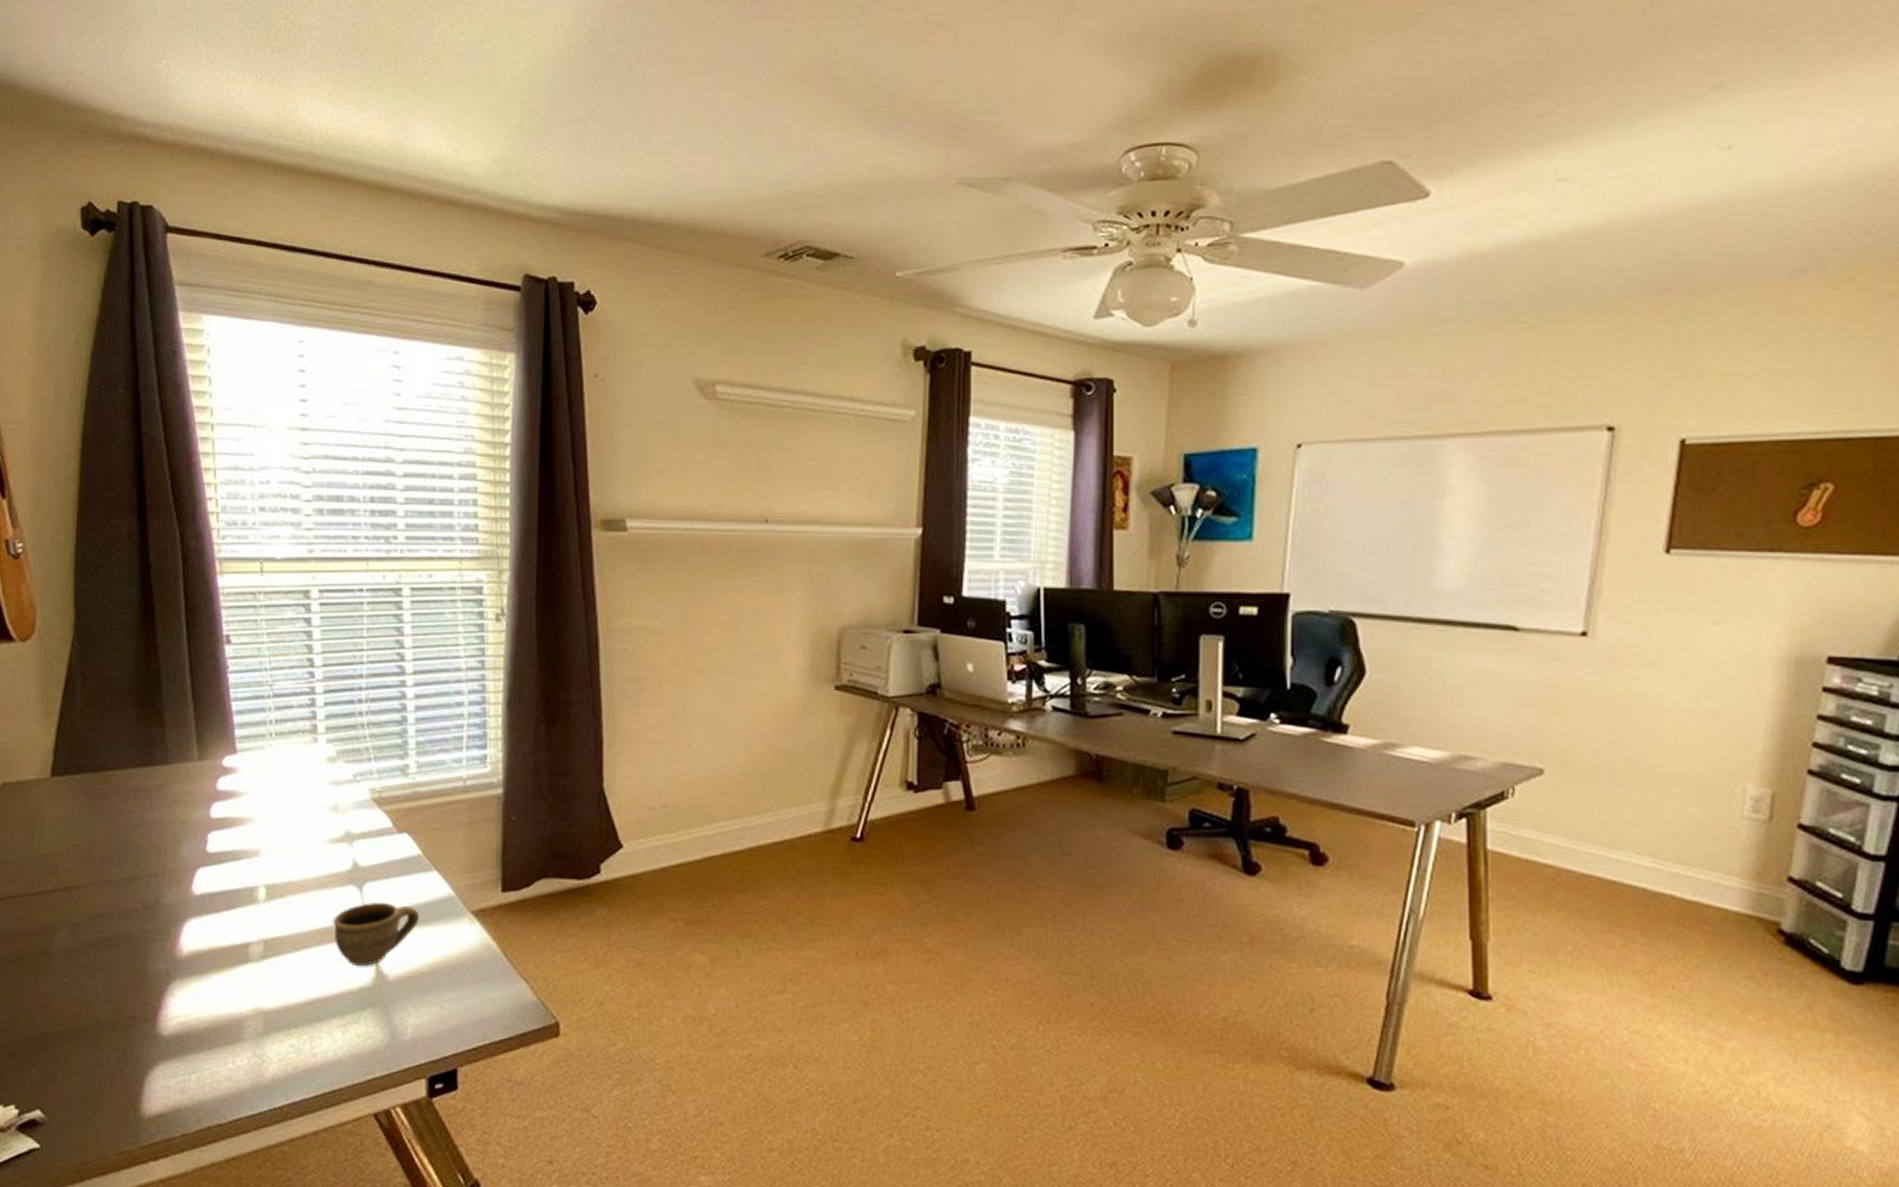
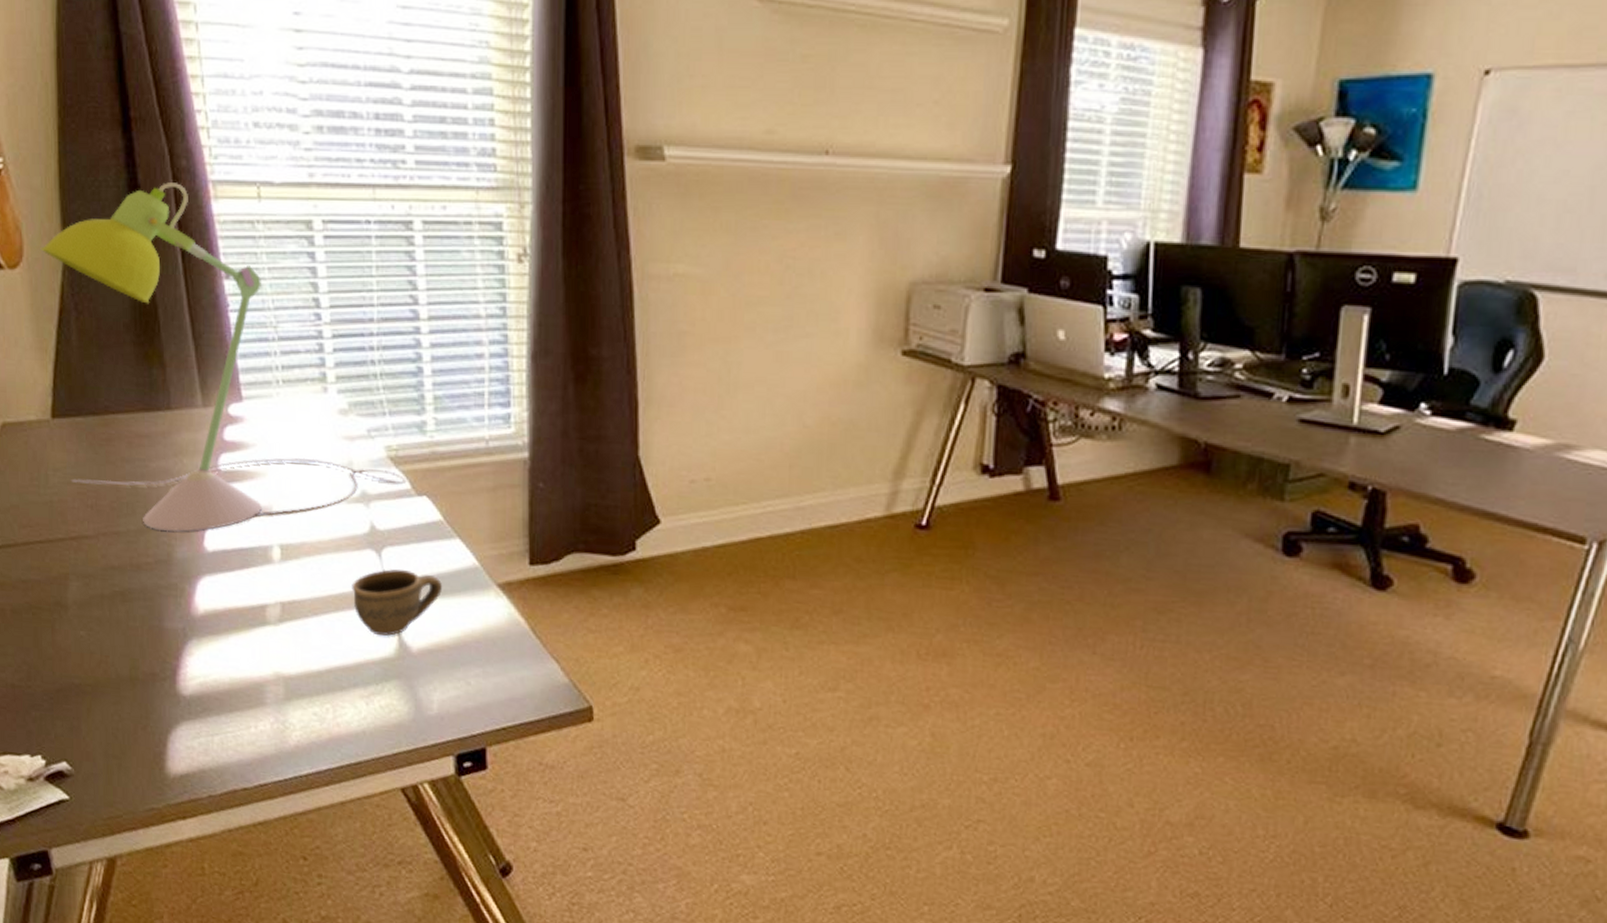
desk lamp: none [52,561,389,878] -> present [40,182,407,532]

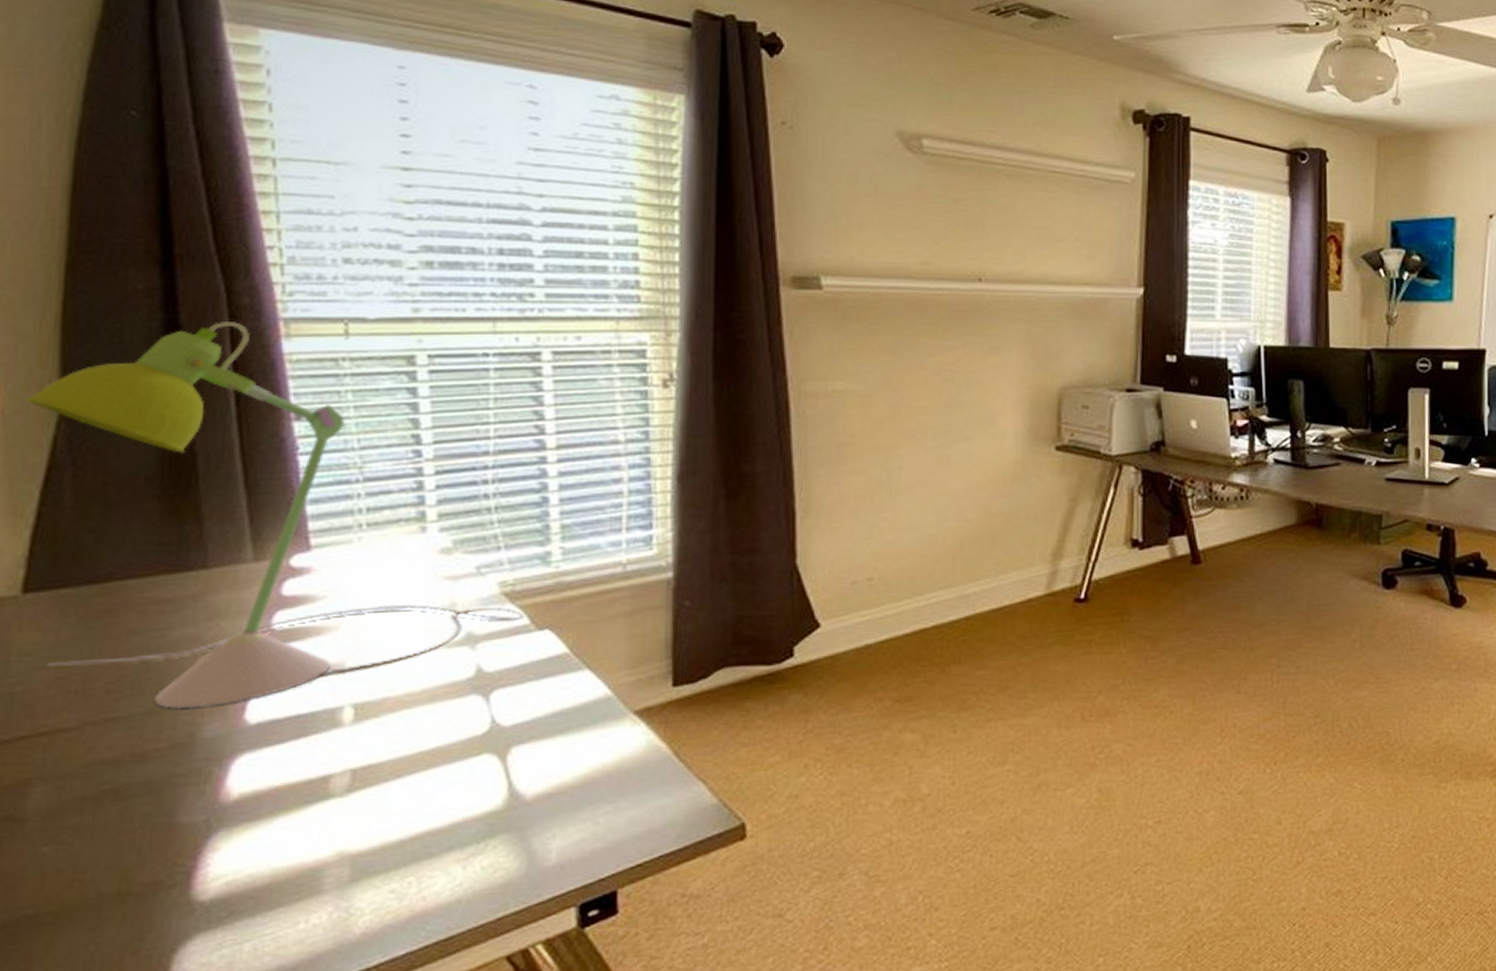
cup: present [352,568,443,636] -> none [449,710,567,789]

